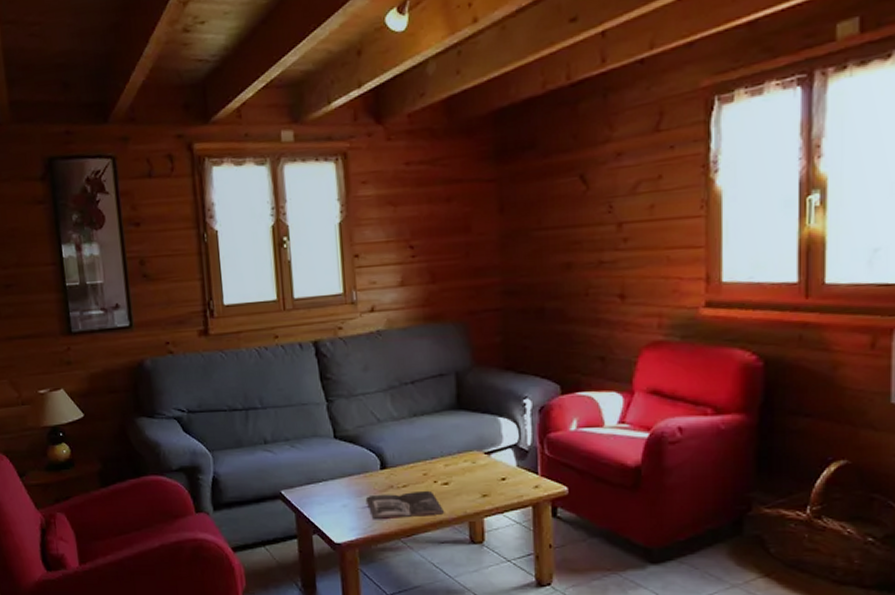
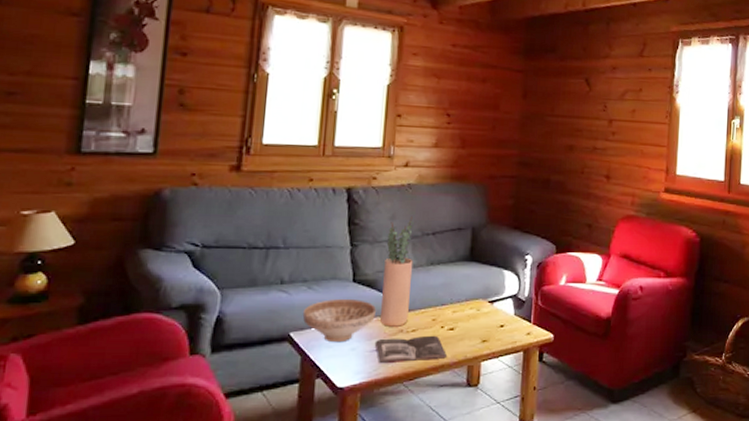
decorative bowl: none [289,456,363,500] -> present [302,299,377,343]
vase: none [363,365,397,483] -> present [380,216,414,327]

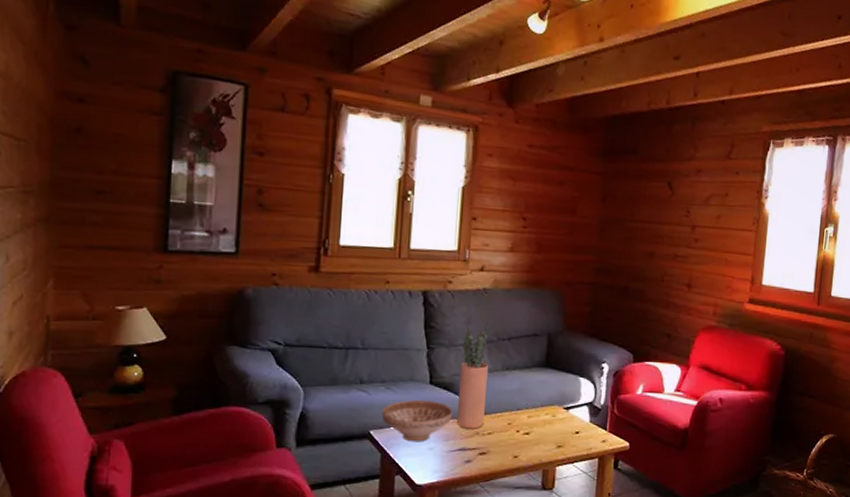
magazine: present [375,335,448,364] -> none [452,438,523,464]

